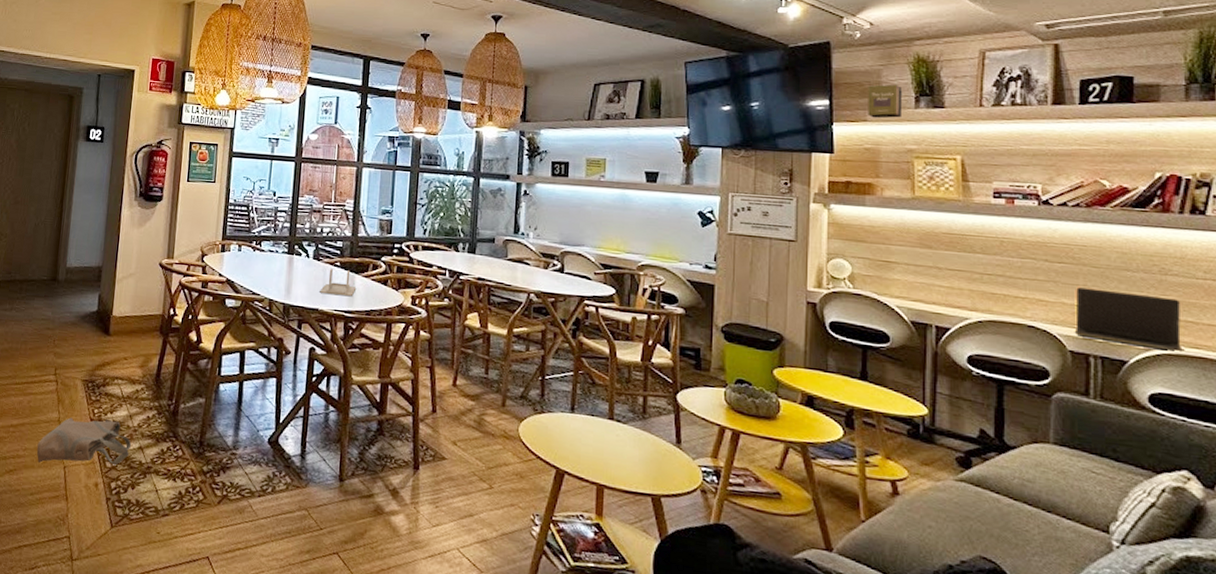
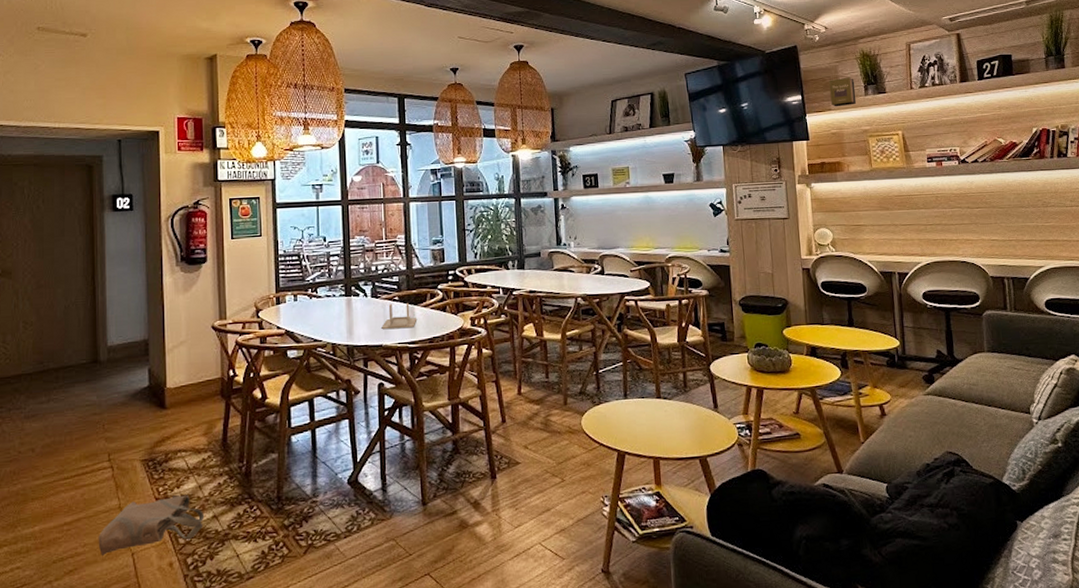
laptop computer: present [1074,287,1183,353] -> none [990,224,1063,266]

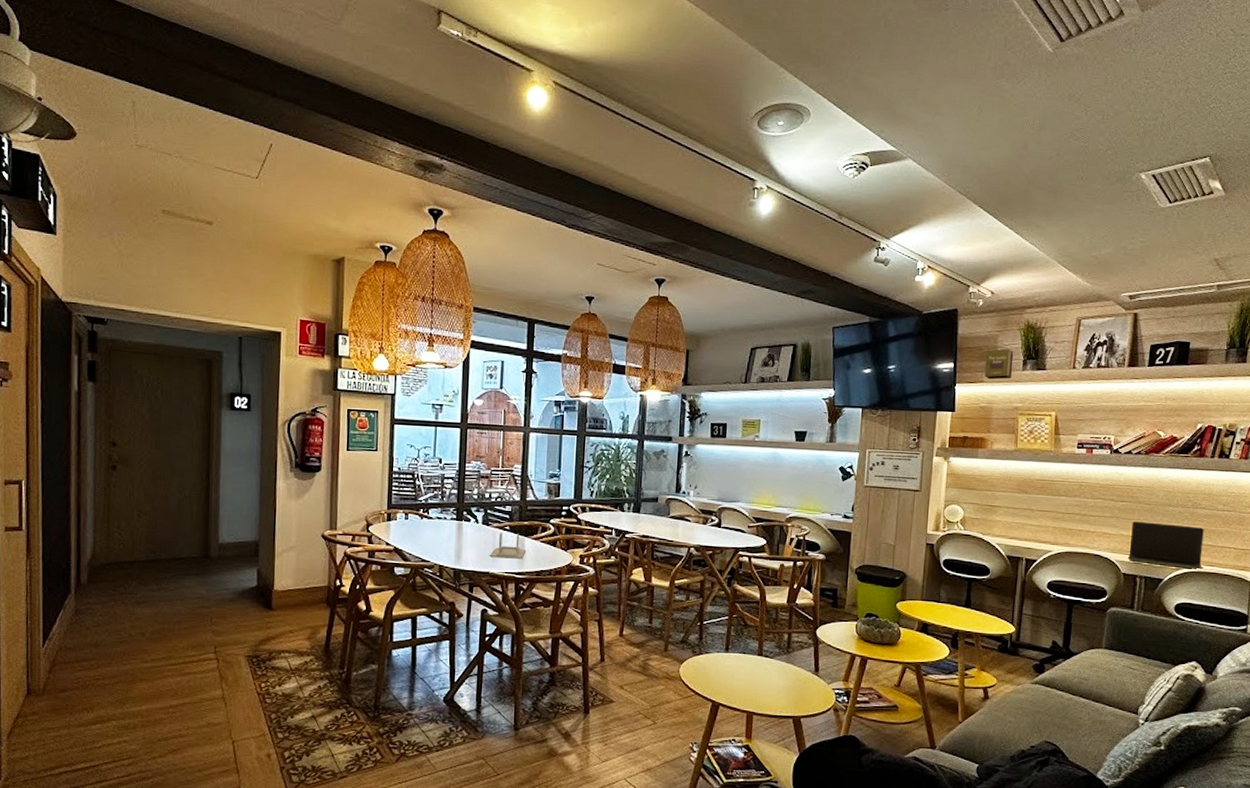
tote bag: present [98,495,205,556] -> none [201,693,304,740]
laptop computer: none [990,224,1063,266] -> present [1127,521,1204,571]

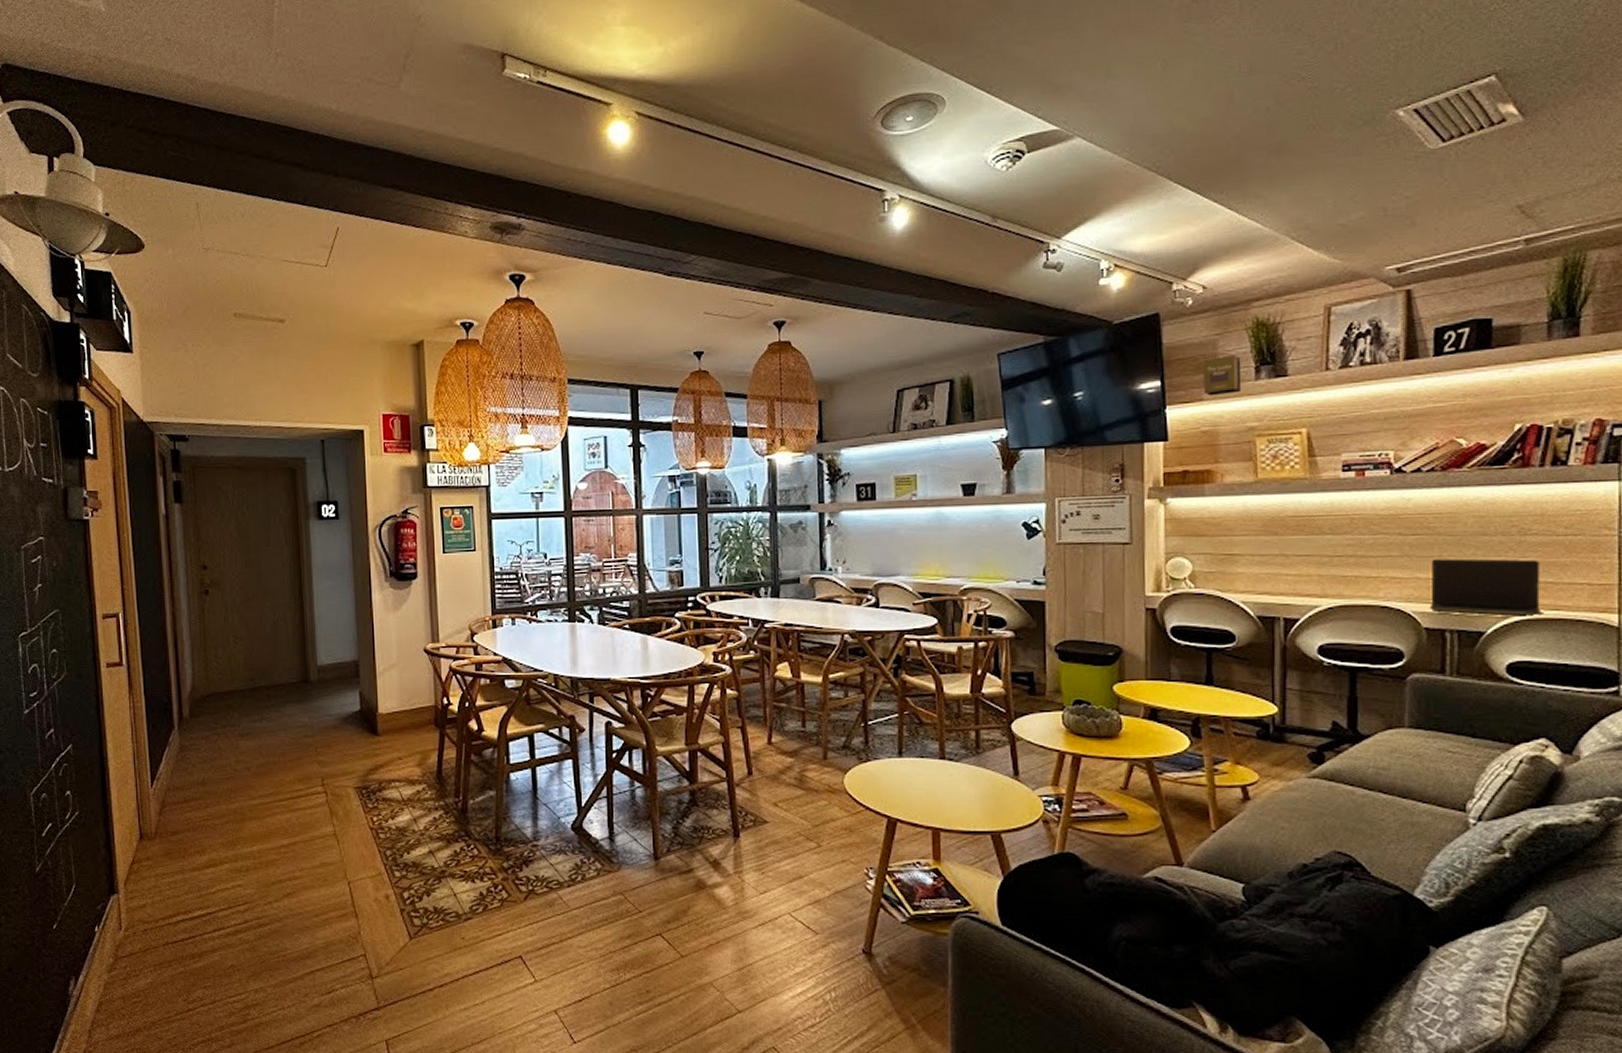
napkin holder: present [490,532,525,559] -> none [610,631,650,661]

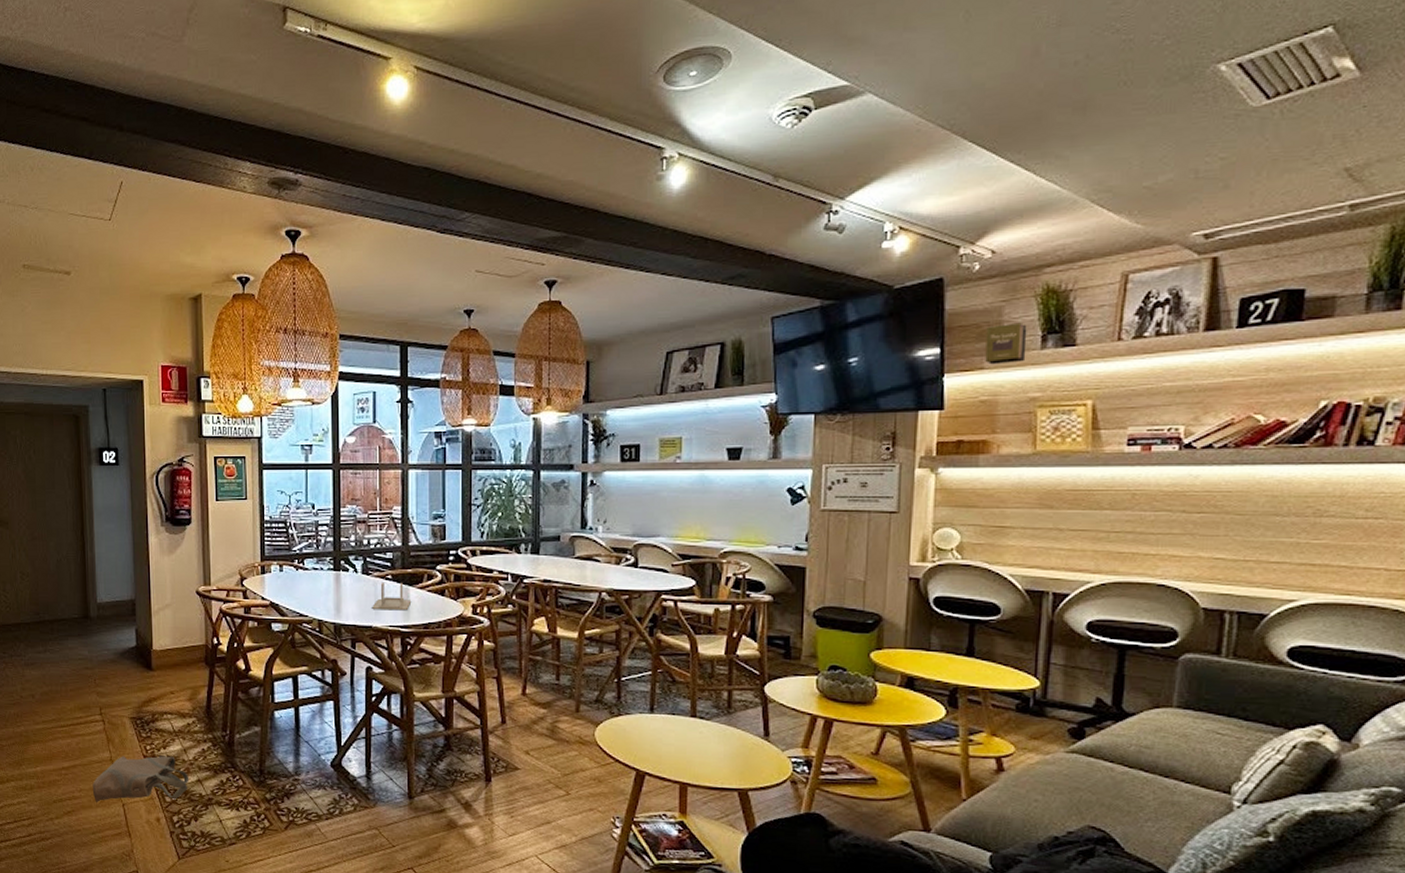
tote bag: none [314,827,420,881] -> present [92,755,190,802]
napkin holder: none [610,631,650,661] -> present [372,581,410,611]
laptop computer: present [1429,558,1542,618] -> none [1209,538,1334,602]

